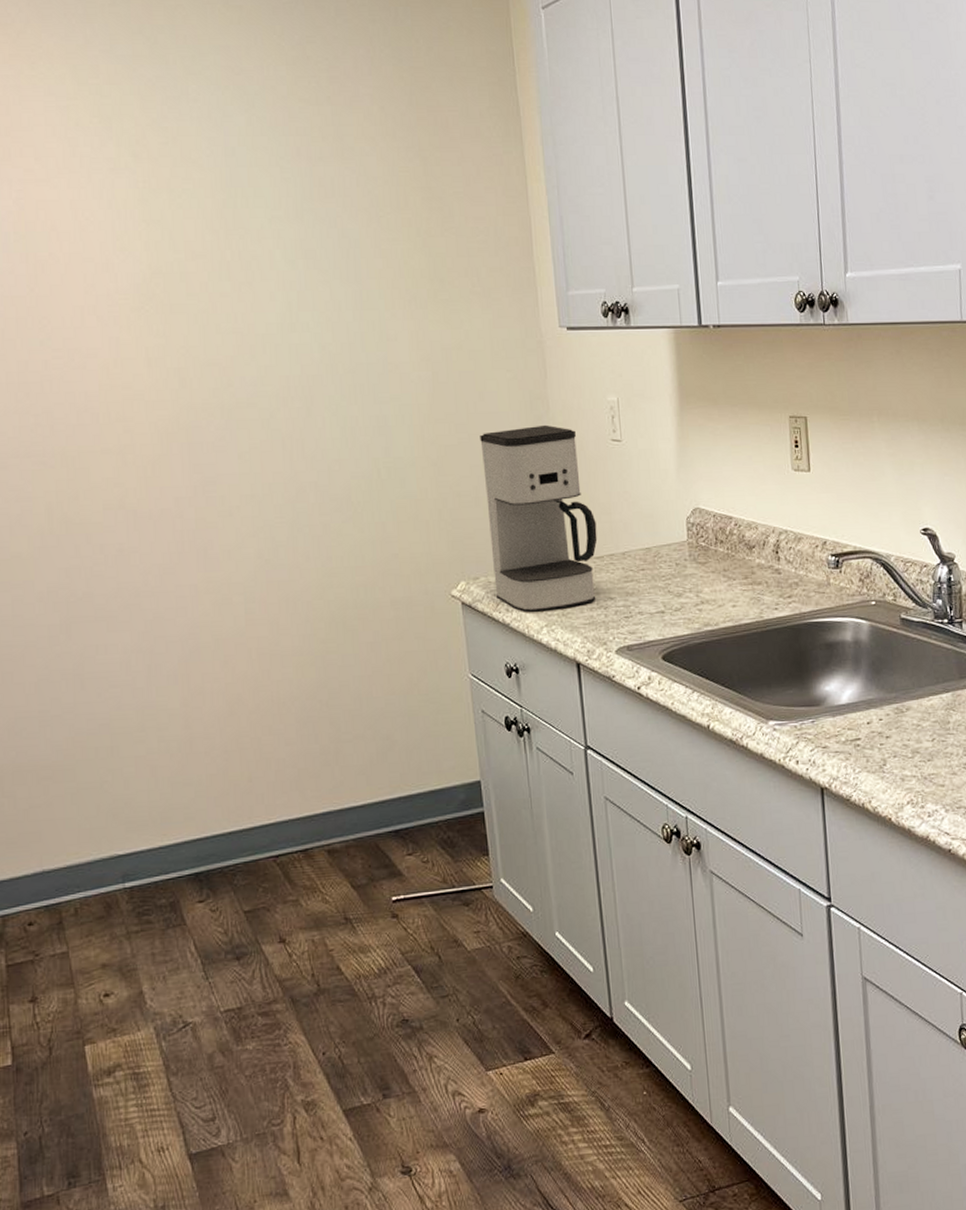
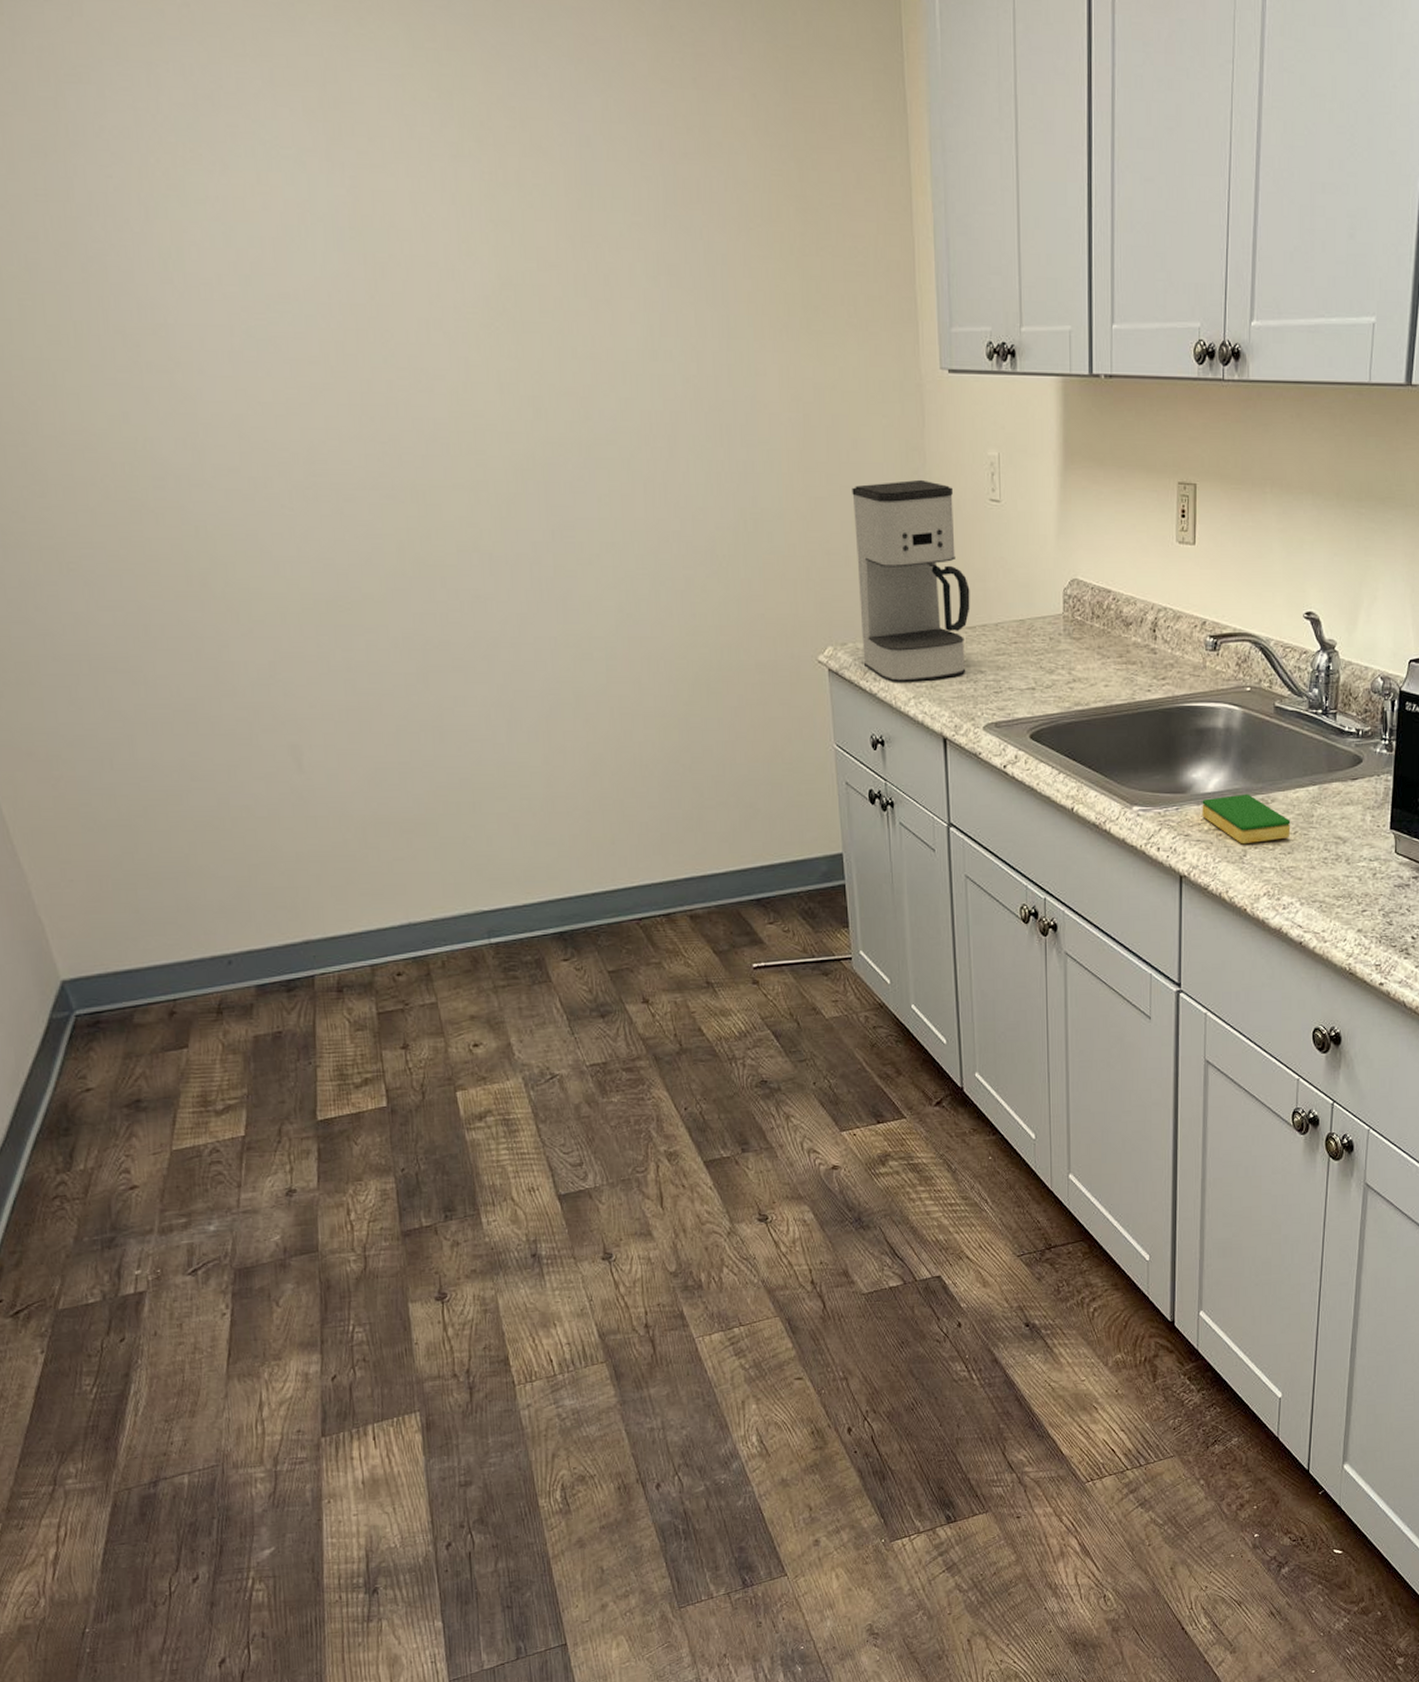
dish sponge: none [837,703,928,754] -> present [1202,793,1291,845]

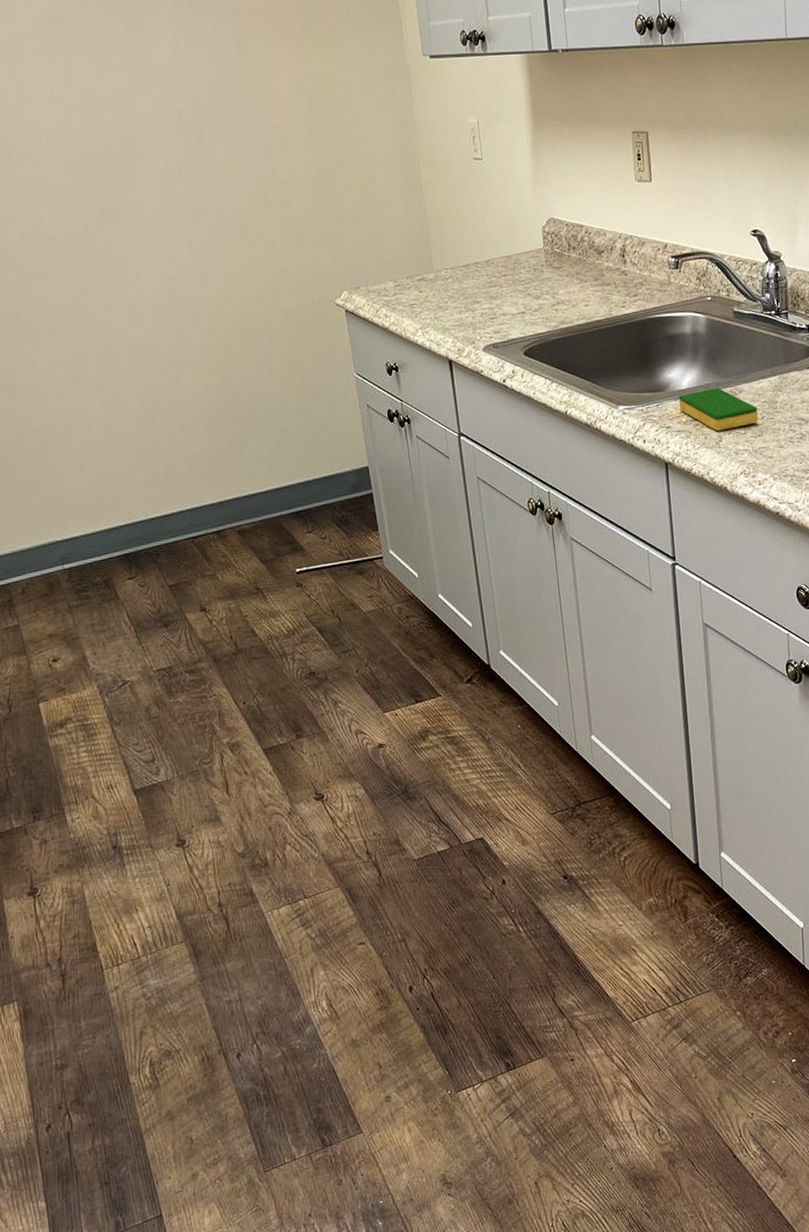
coffee maker: present [852,479,970,684] -> none [355,146,464,318]

